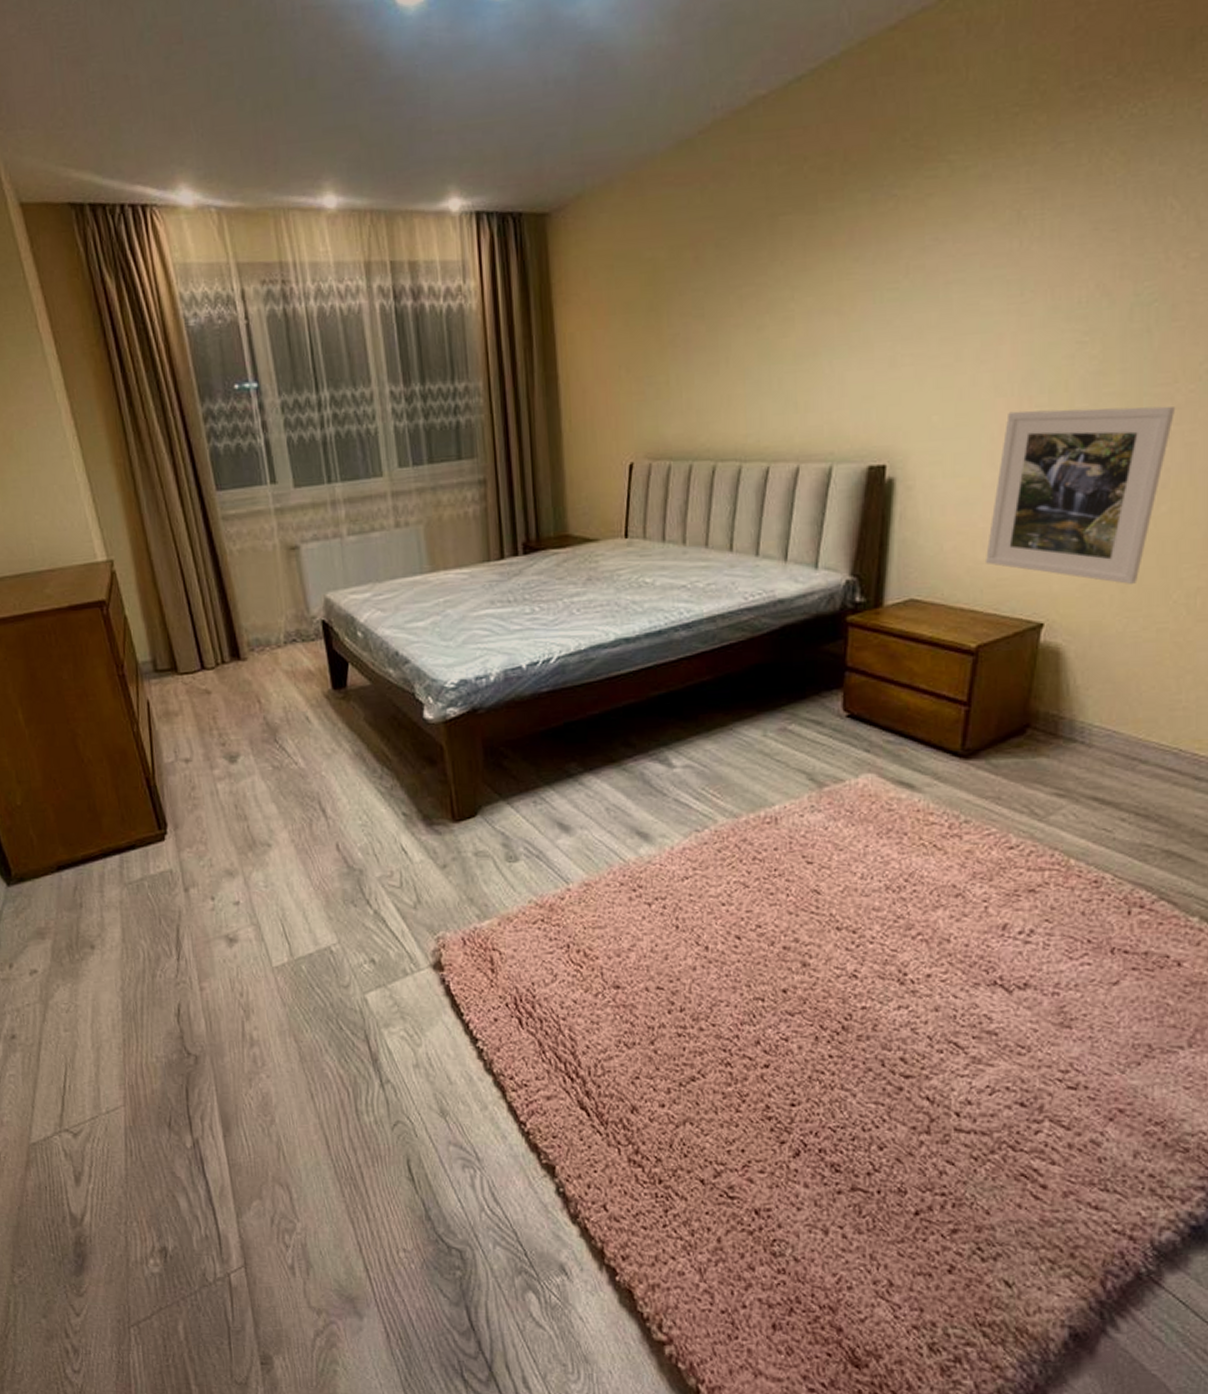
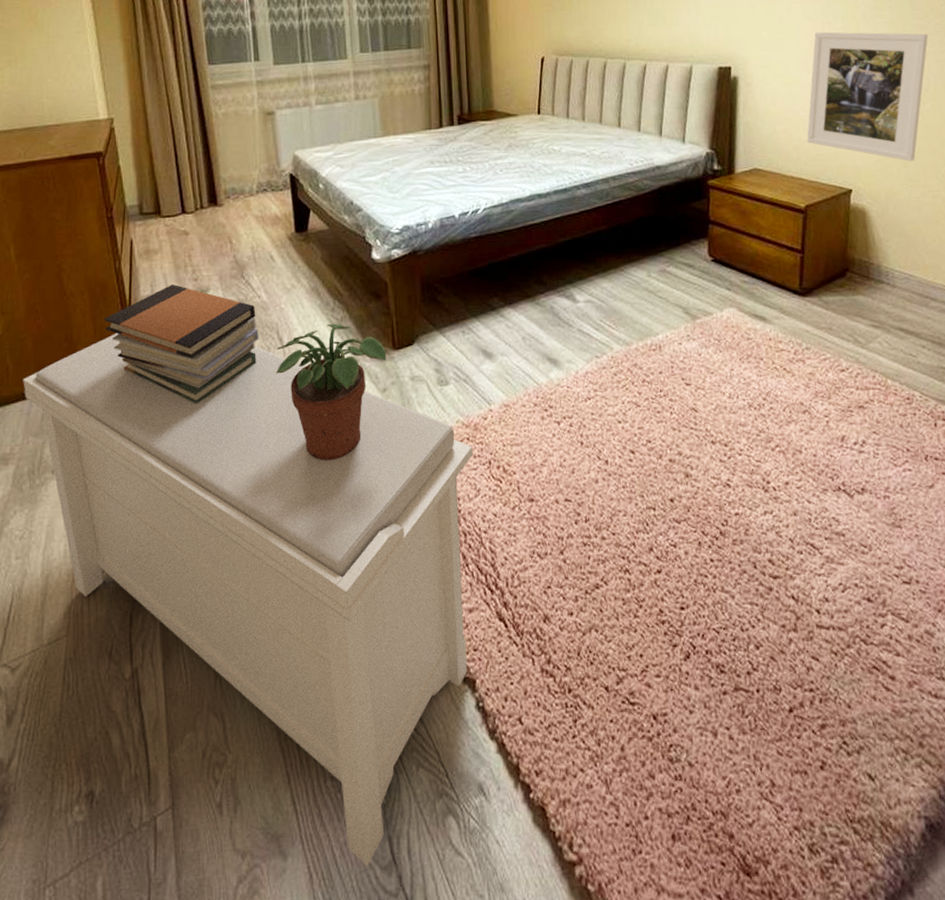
bench: none [49,803,549,1332] -> present [23,332,473,867]
book stack: none [127,750,299,880] -> present [104,285,259,404]
potted plant: none [319,792,446,941] -> present [275,323,387,461]

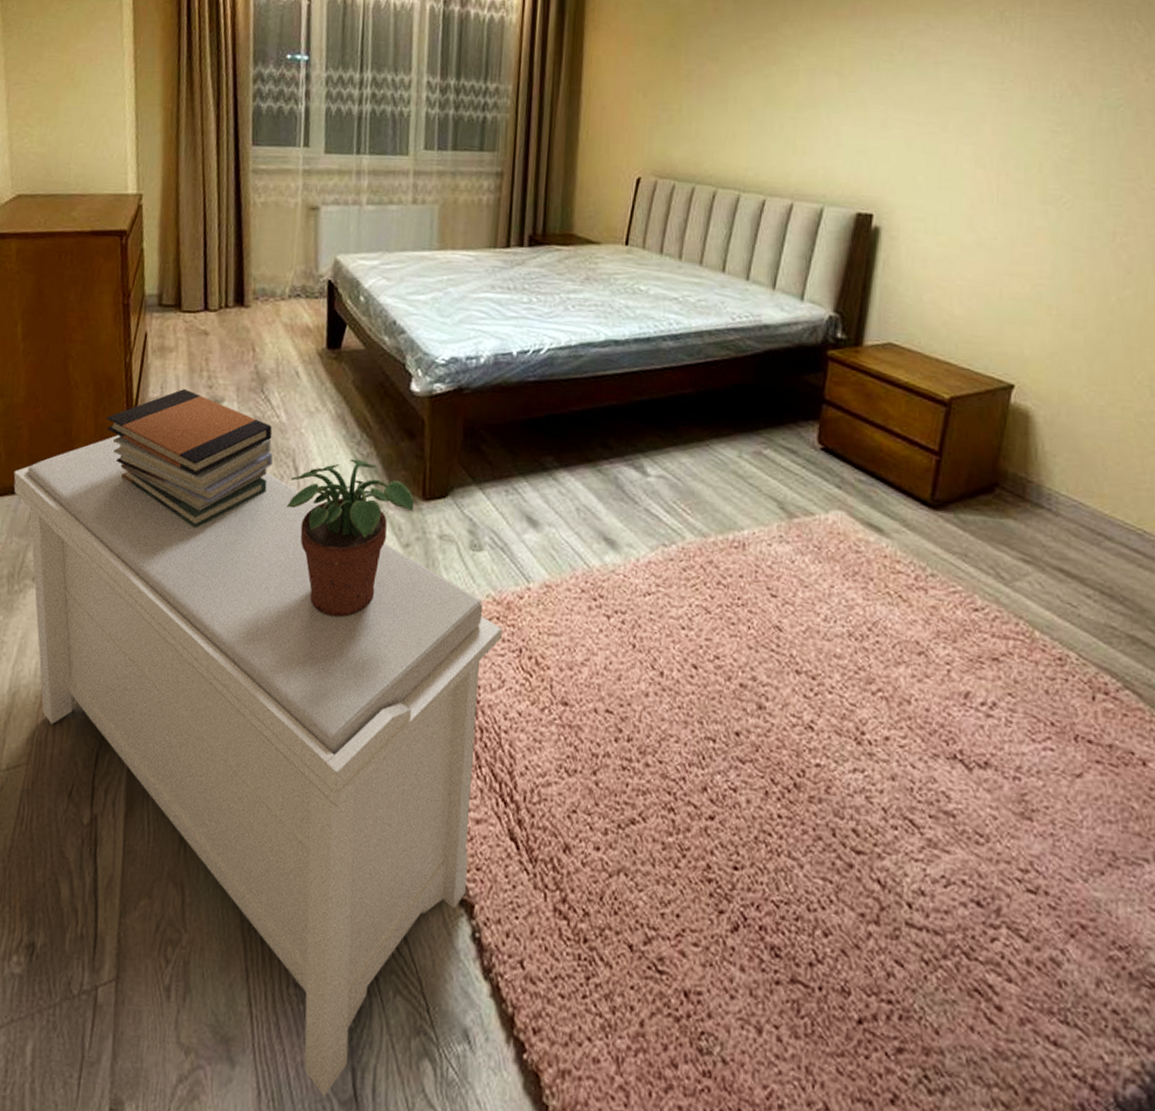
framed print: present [807,32,929,161] -> none [962,183,1140,359]

